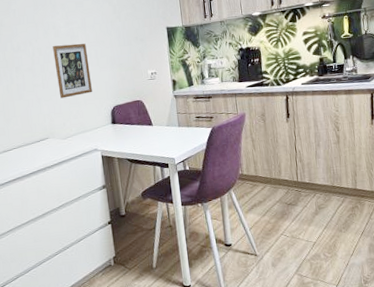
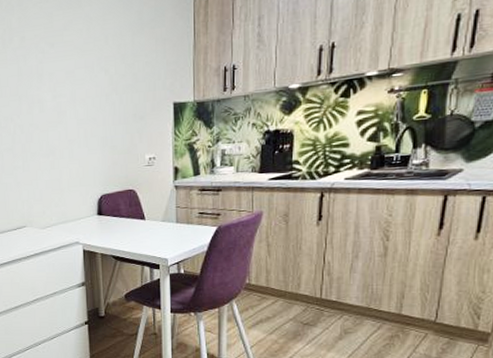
picture frame: present [53,43,92,99] -> none [36,120,78,184]

